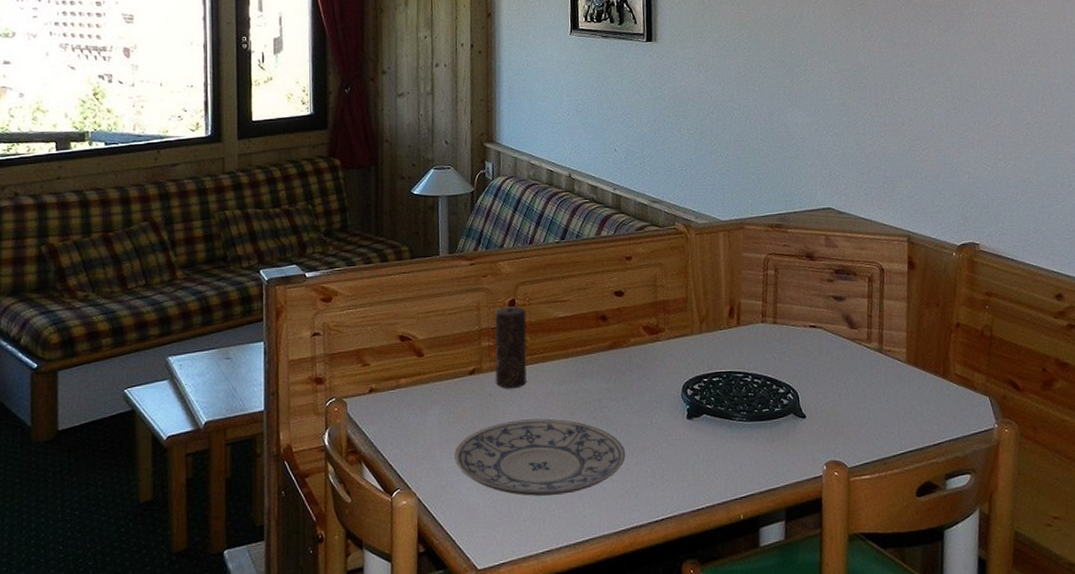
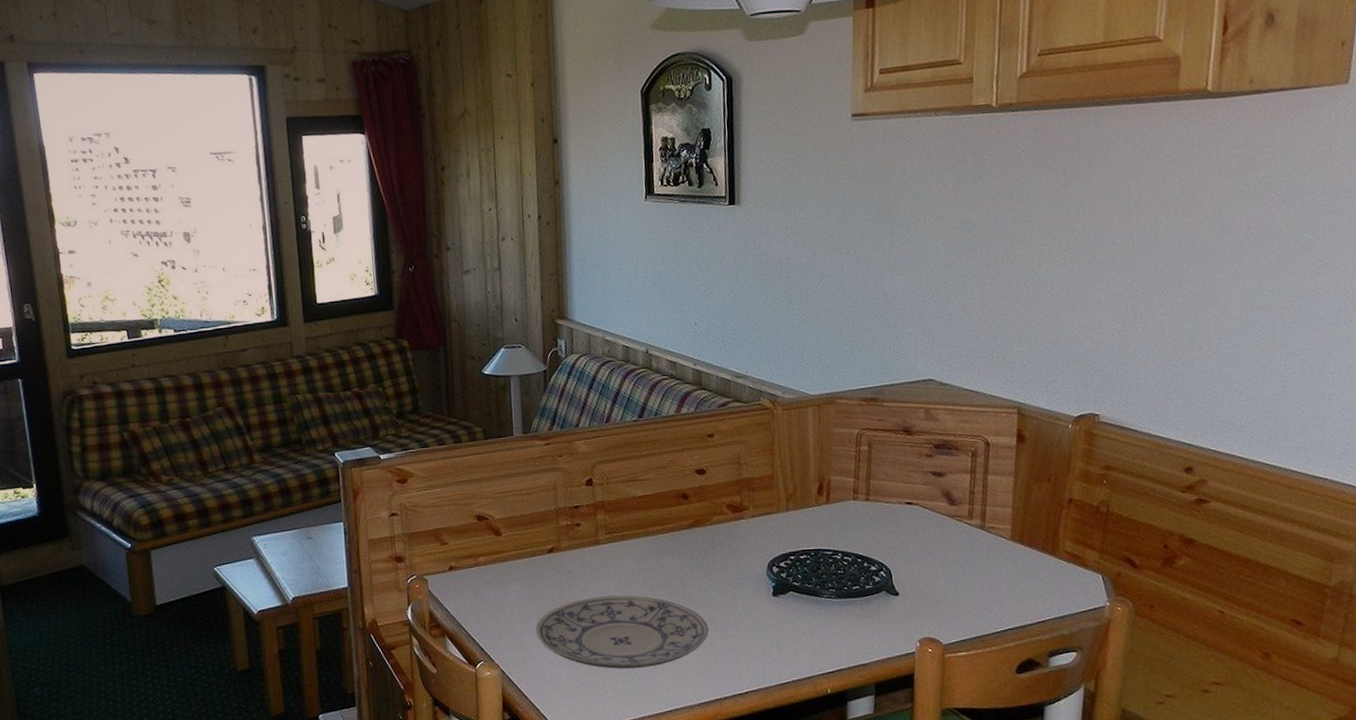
candle: present [495,306,527,389] -> none [572,485,606,567]

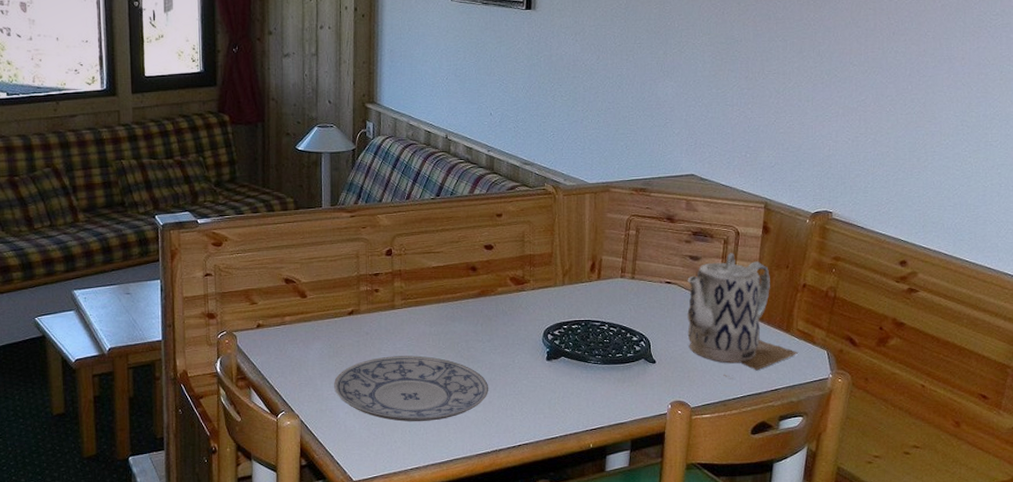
teapot: none [931,466,1068,611] -> present [687,253,799,379]

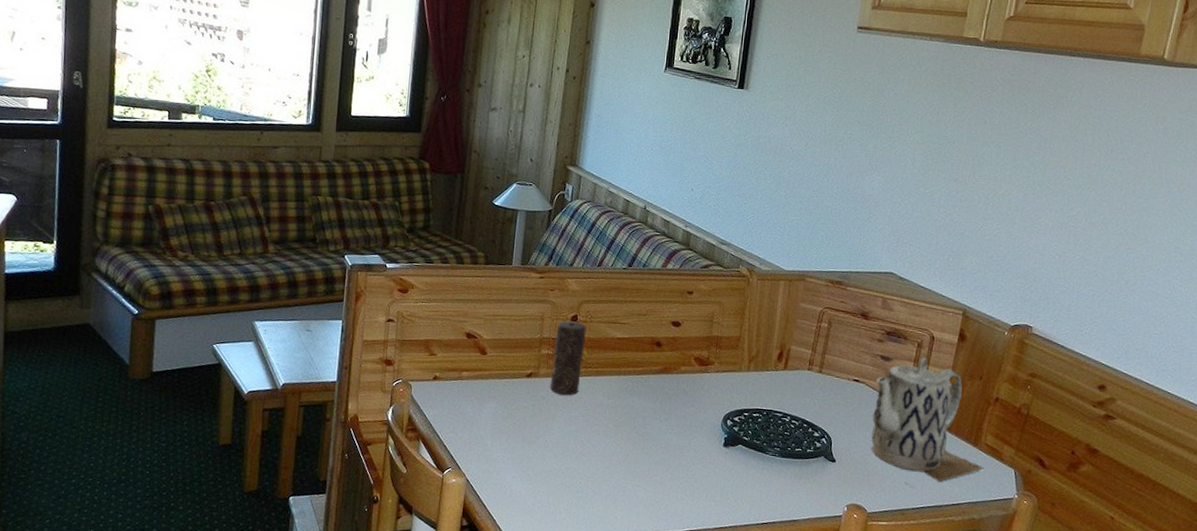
plate: present [334,355,489,422] -> none [504,424,662,496]
candle: none [372,255,402,329] -> present [549,320,586,396]

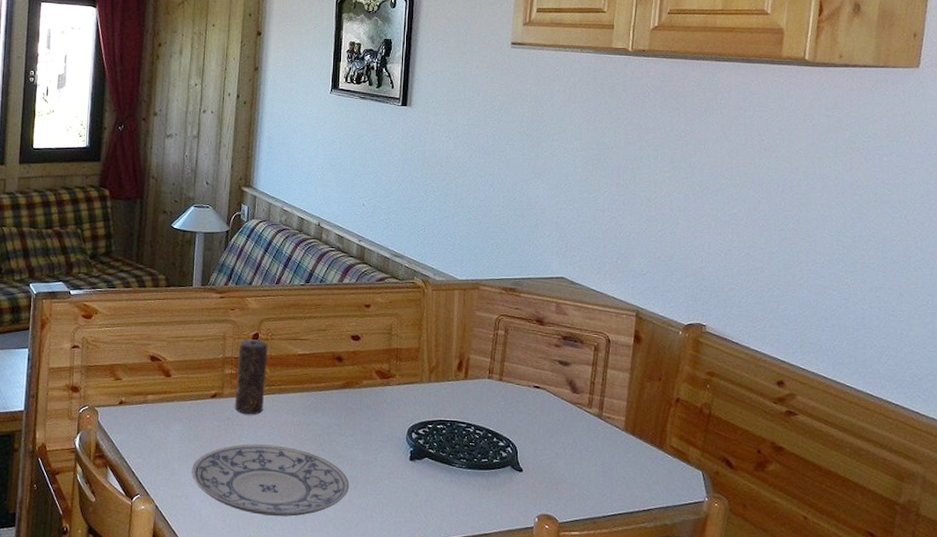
plate: none [504,424,662,496] -> present [192,444,350,517]
teapot: present [871,357,985,488] -> none [556,360,672,495]

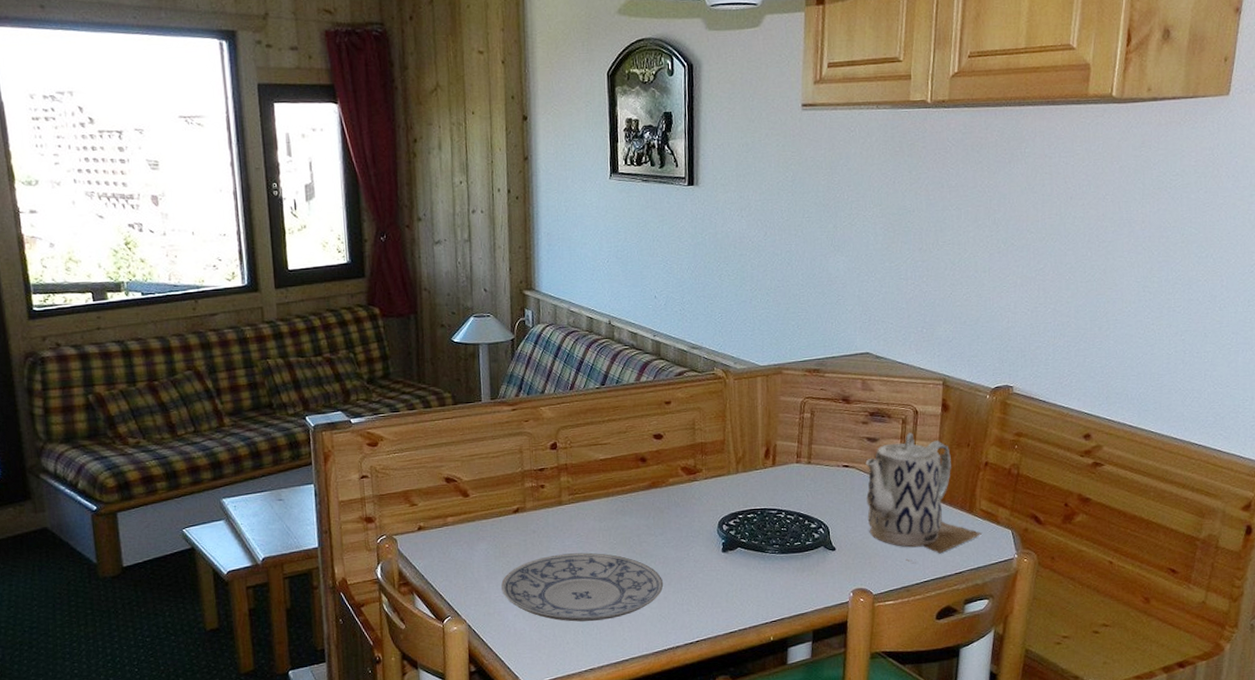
candle: present [234,339,268,415] -> none [537,449,569,526]
teapot: none [556,360,672,495] -> present [865,433,983,564]

